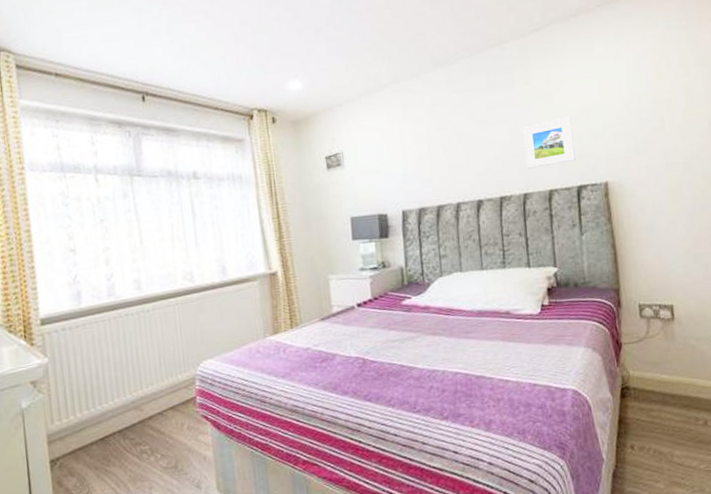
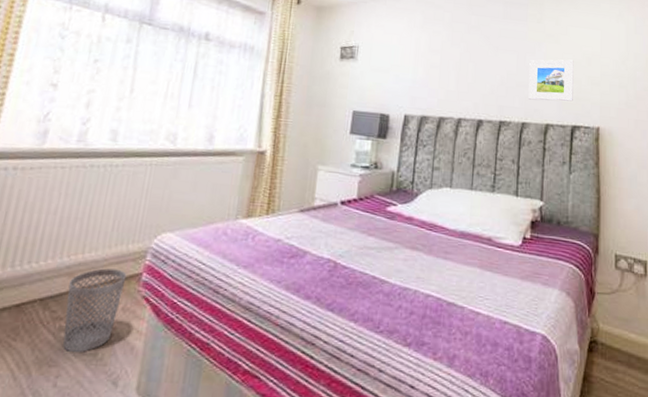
wastebasket: none [138,397,185,468] -> present [63,268,127,352]

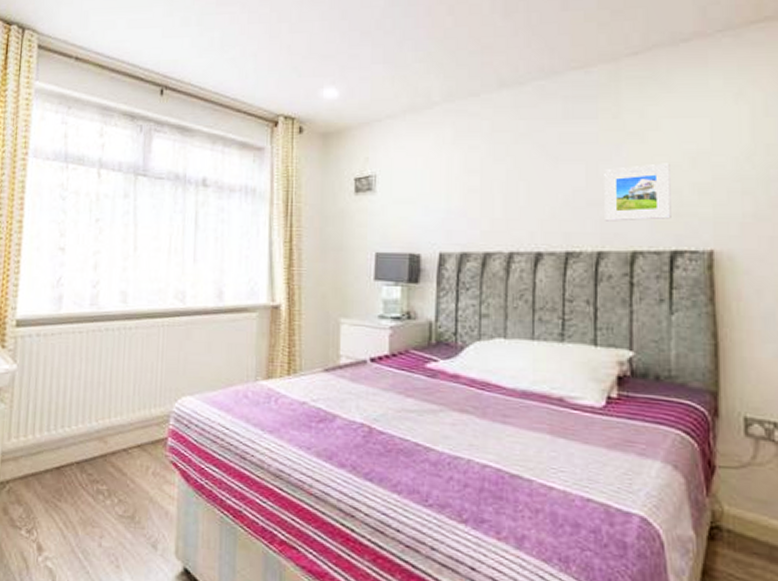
wastebasket: present [63,268,127,352] -> none [100,432,153,515]

